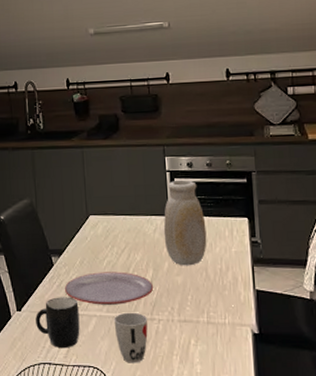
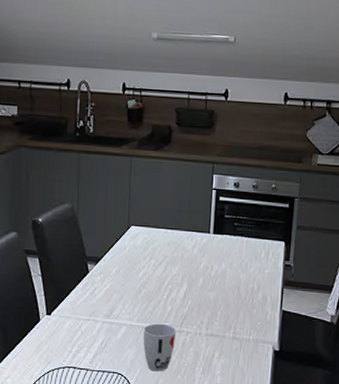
mug: present [35,297,80,349] -> none [65,304,110,354]
plate: present [64,271,154,305] -> none [97,282,186,316]
vase: present [163,180,207,266] -> none [202,199,244,283]

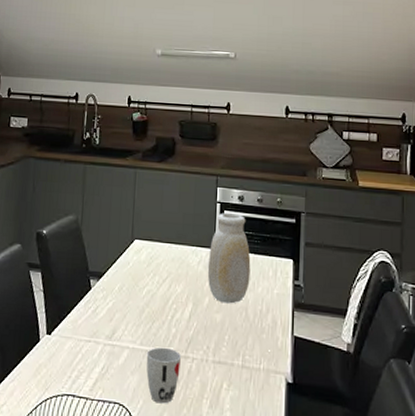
vase: none [202,199,244,283] -> present [207,213,251,304]

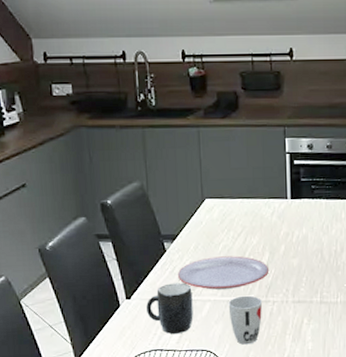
mug: none [64,323,112,381] -> present [146,283,194,334]
plate: none [99,300,192,338] -> present [177,255,270,290]
vase: present [207,213,251,304] -> none [281,162,324,249]

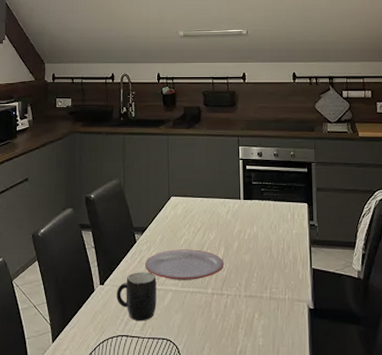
cup: present [228,295,262,345] -> none [187,287,217,336]

